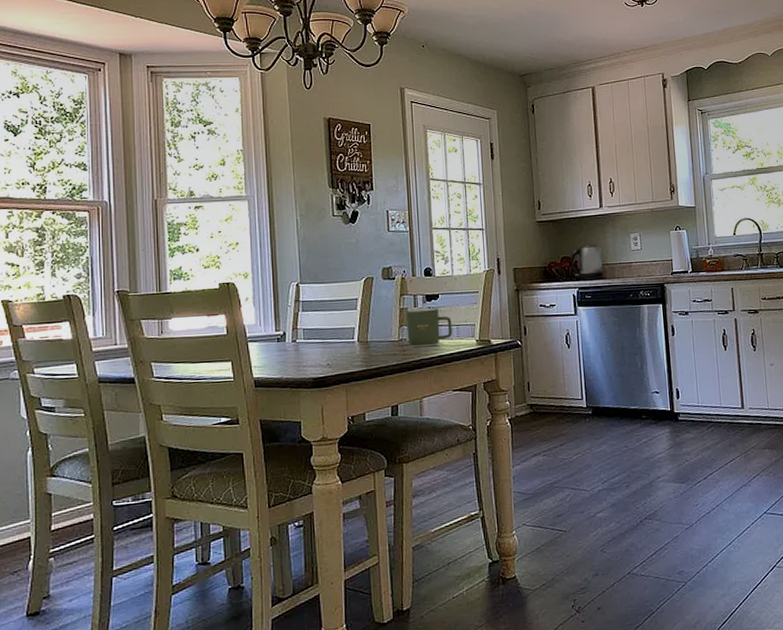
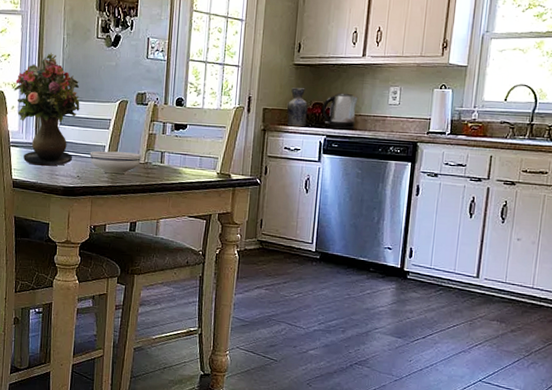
bouquet: none [246,235,323,359] -> present [14,52,81,166]
bowl: none [338,330,395,357] -> present [89,150,141,174]
mug: present [405,309,453,348] -> none [152,136,196,173]
ceramic jug: none [535,244,558,284] -> present [286,87,309,127]

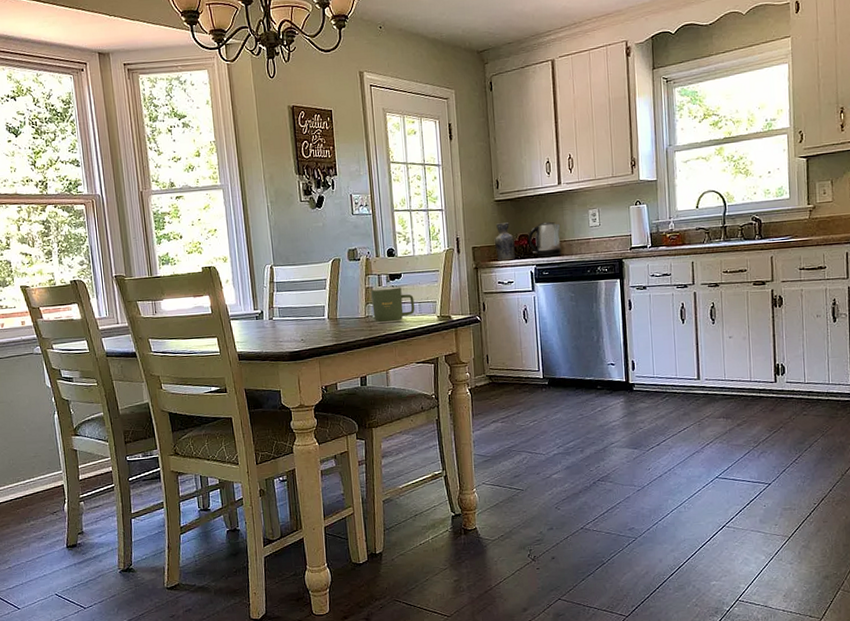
bouquet: present [14,52,81,166] -> none [225,221,295,335]
bowl: present [89,150,141,174] -> none [310,308,362,333]
mug: none [152,136,196,173] -> present [370,287,415,324]

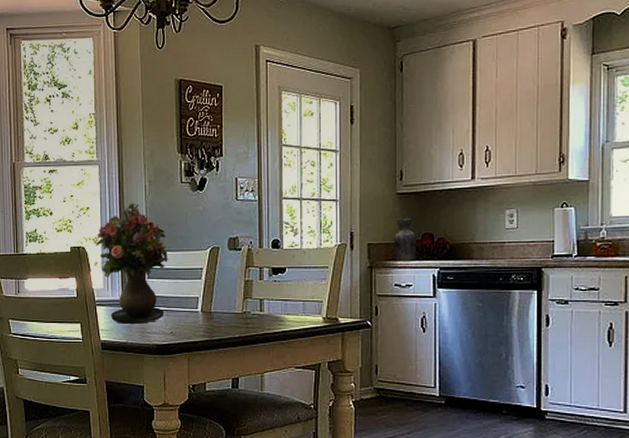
bouquet: none [225,221,295,335] -> present [96,201,169,324]
mug: present [370,287,415,324] -> none [250,283,298,322]
kettle: present [528,221,562,258] -> none [433,220,472,260]

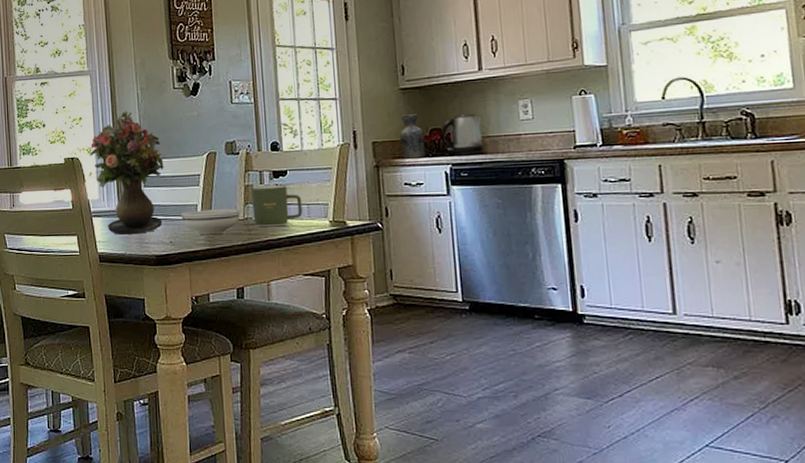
bowl: none [182,302,238,327] -> present [181,208,240,235]
mug: none [250,283,298,322] -> present [250,186,303,228]
kettle: none [433,220,472,260] -> present [441,113,484,156]

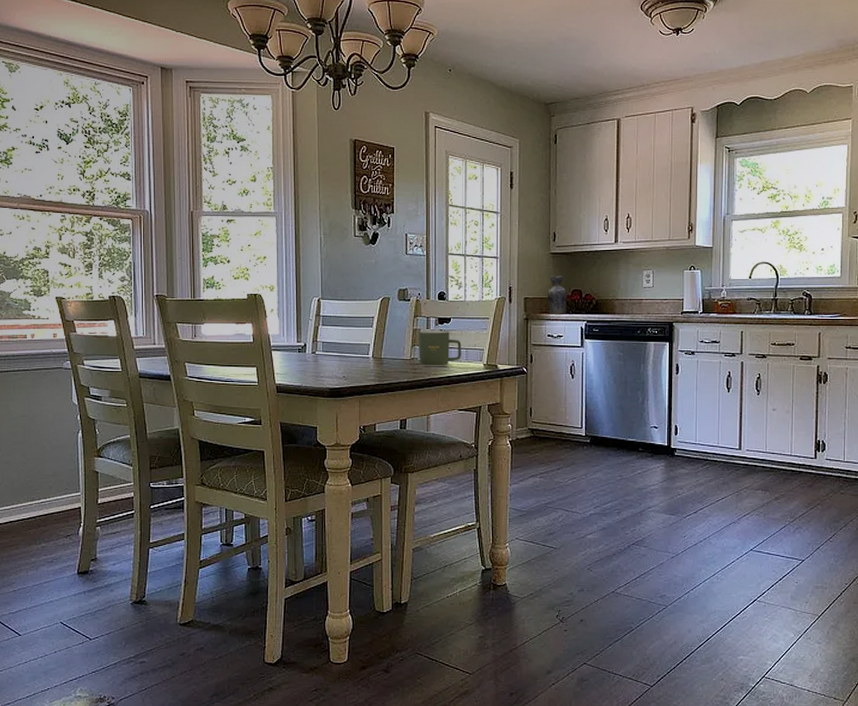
bouquet: present [90,109,165,235] -> none [272,252,342,368]
bowl: present [181,208,240,235] -> none [354,349,407,372]
kettle: present [441,113,484,156] -> none [581,278,614,314]

